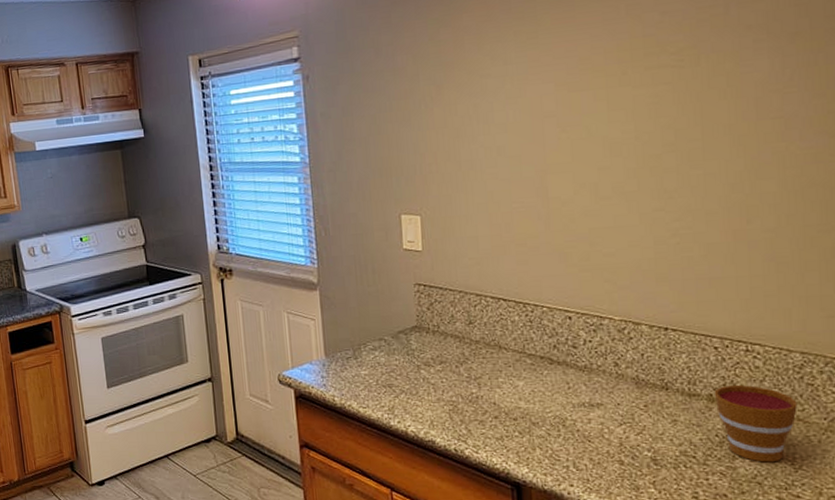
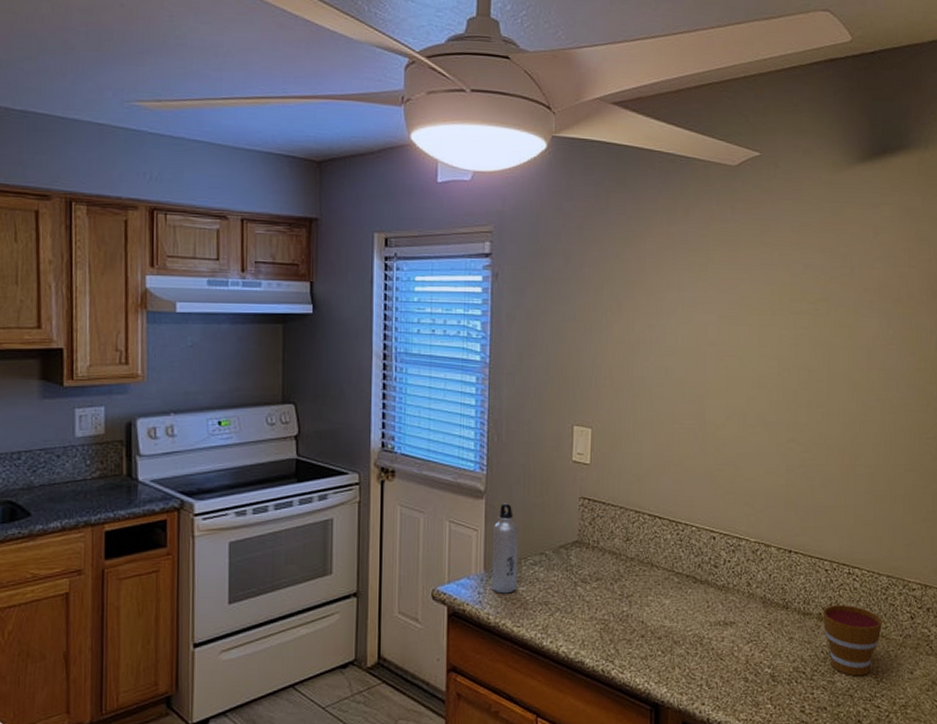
water bottle: none [329,293,359,377] -> present [491,503,519,594]

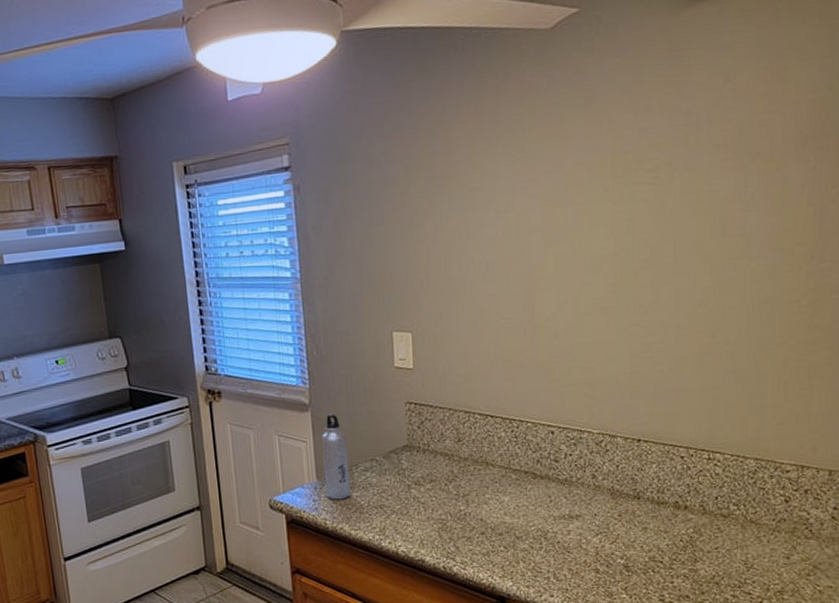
cup: present [822,605,882,676] -> none [680,491,751,564]

